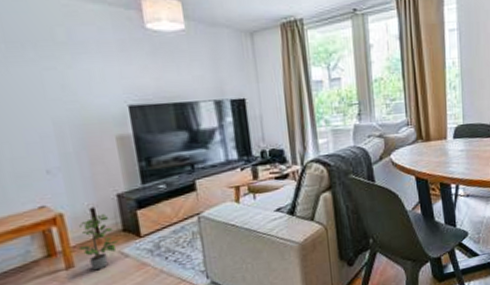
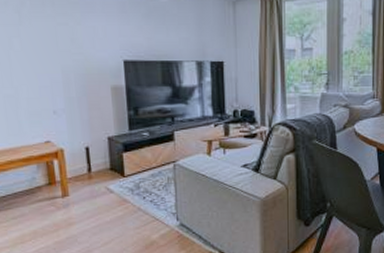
potted plant: present [78,213,119,271] -> none [73,152,106,201]

